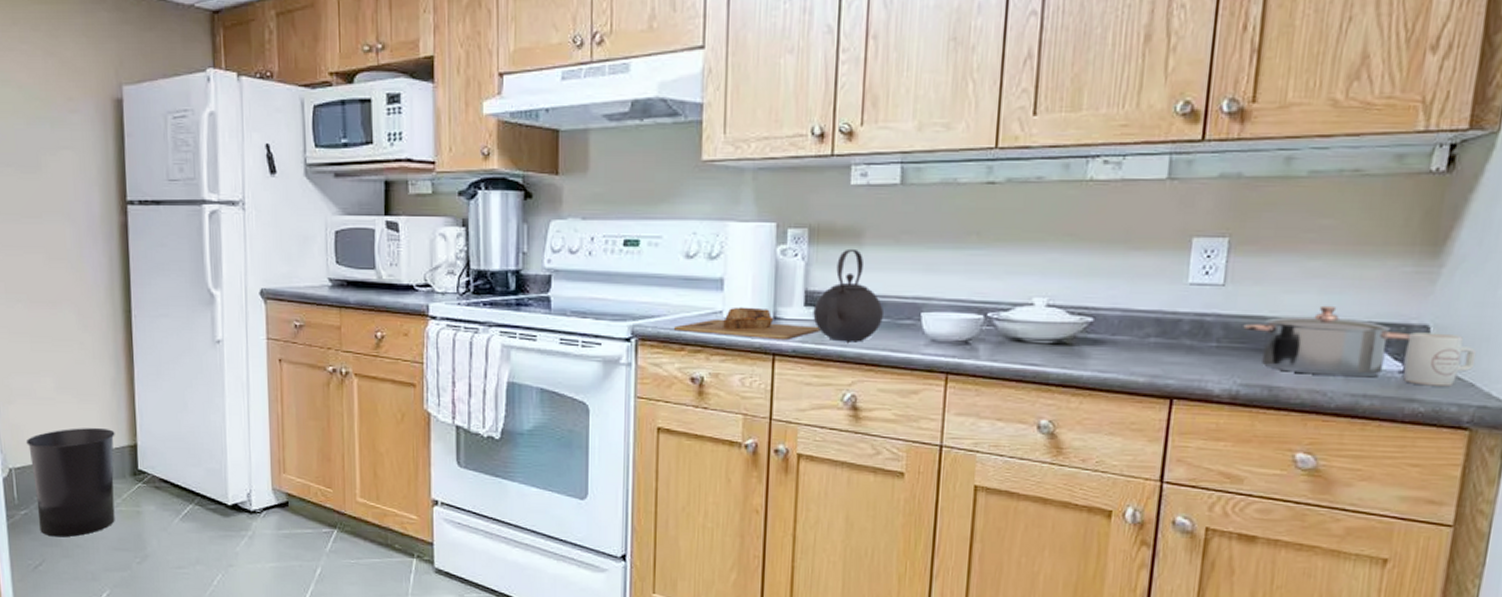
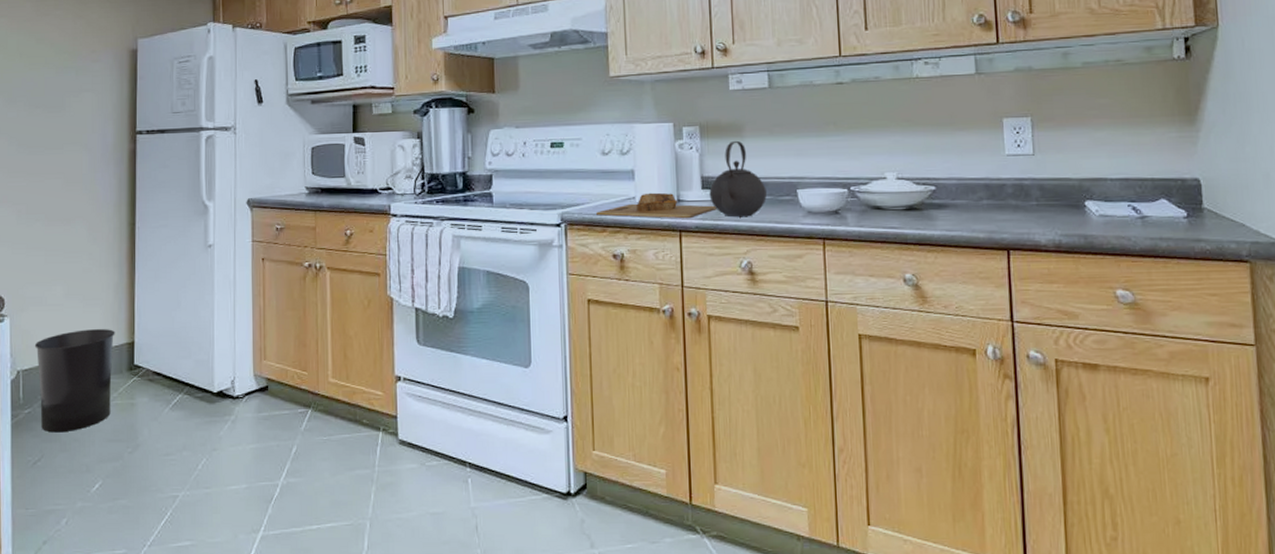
cooking pot: present [1243,305,1412,378] -> none [1055,166,1187,224]
mug: present [1403,332,1477,387] -> none [1185,184,1242,228]

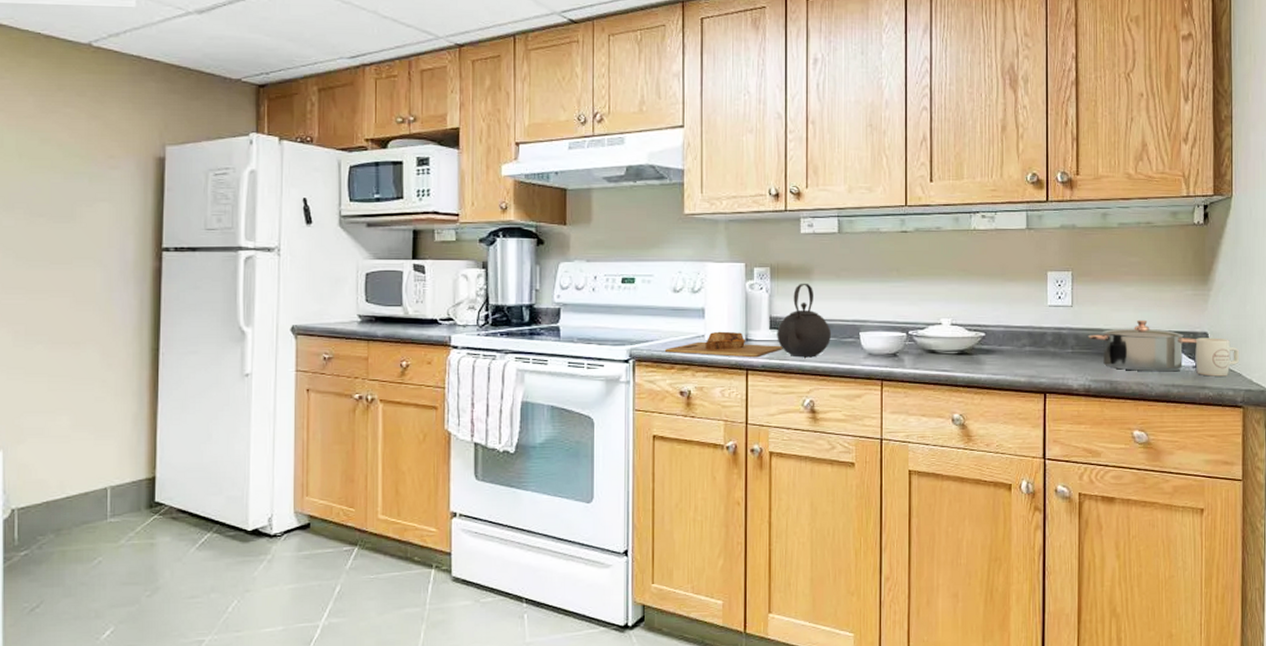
waste bin: present [34,329,115,433] -> none [33,463,133,576]
cooking pot: none [1055,166,1187,224] -> present [1088,319,1197,372]
mug: none [1185,184,1242,228] -> present [1195,338,1240,377]

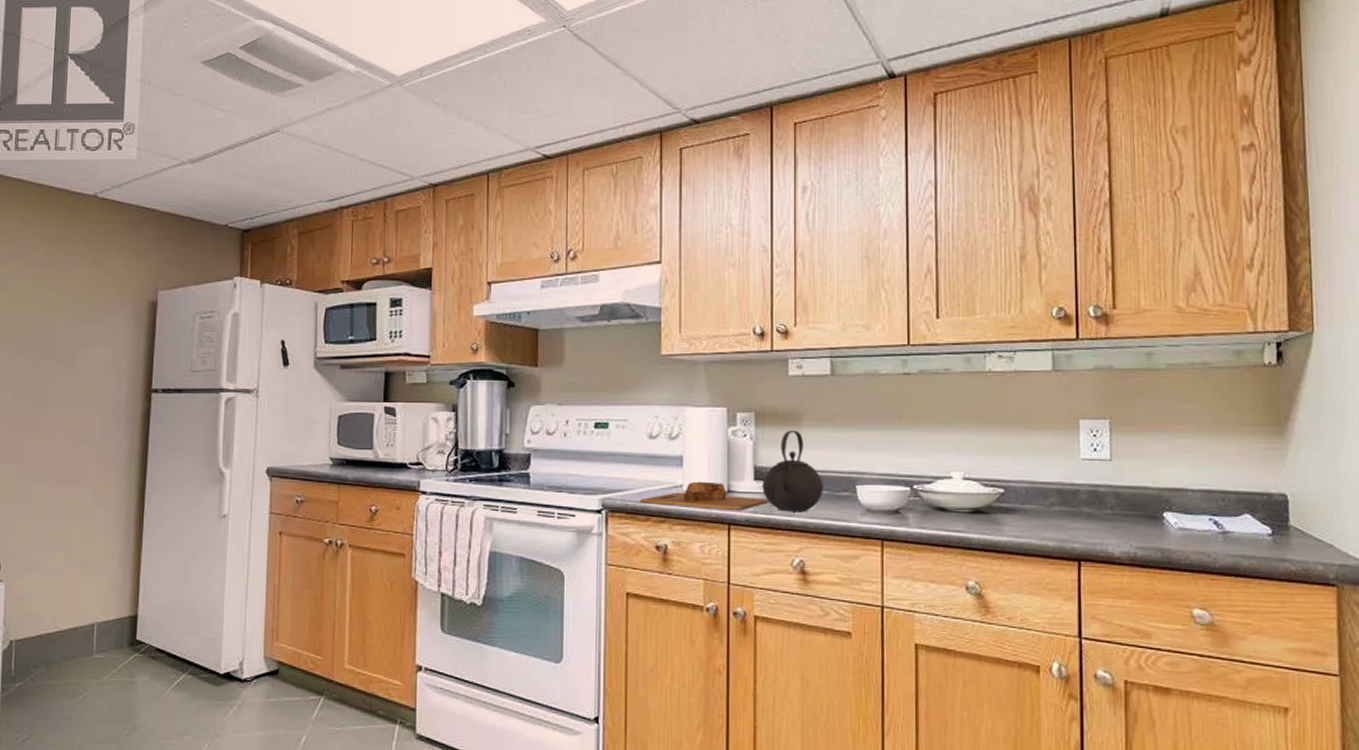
cooking pot: present [1088,319,1197,372] -> none [1132,477,1273,540]
mug: present [1195,338,1240,377] -> none [1270,500,1331,548]

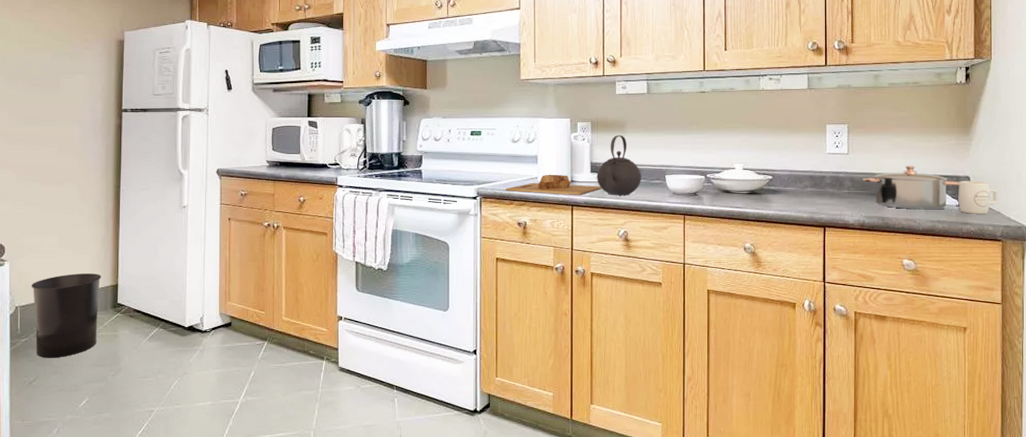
waste bin: none [30,599,118,710] -> present [31,273,102,358]
cooking pot: none [1132,477,1273,540] -> present [862,165,960,210]
mug: none [1270,500,1331,548] -> present [958,181,999,214]

